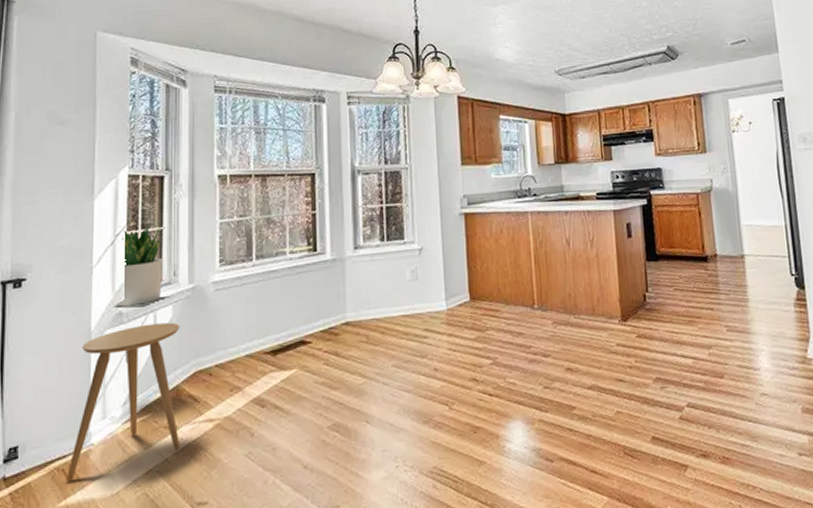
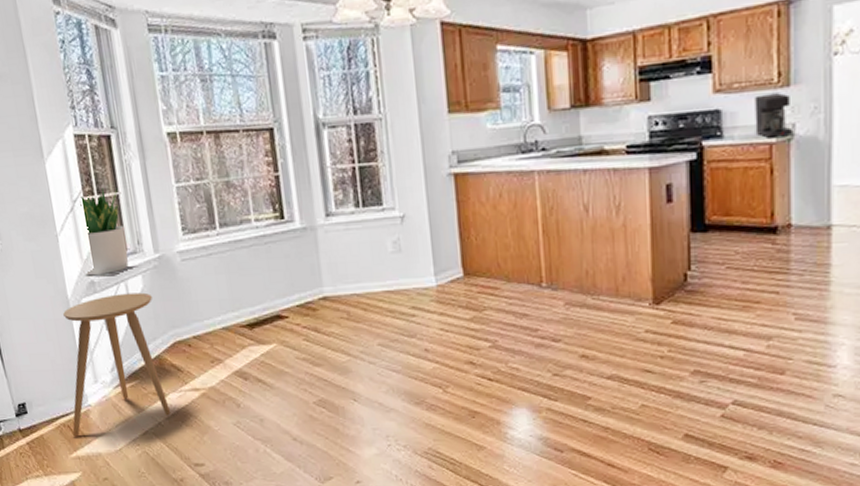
coffee maker: none [684,157,712,189] -> present [755,93,794,138]

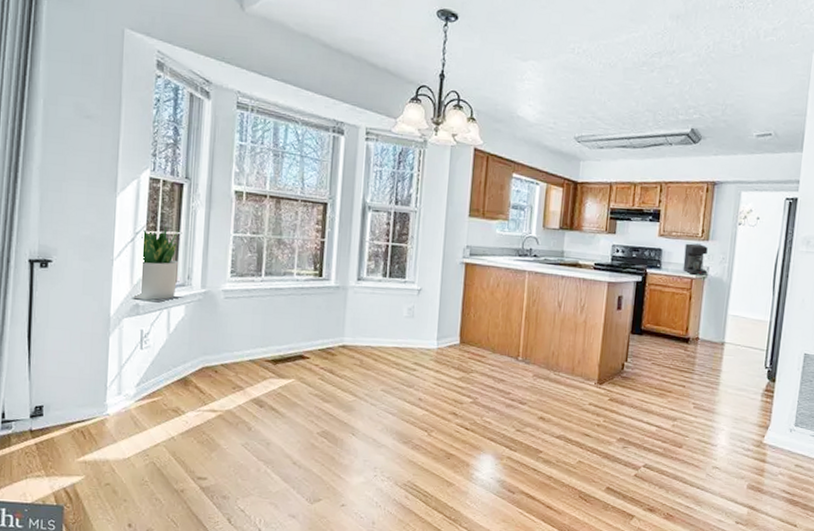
side table: present [62,292,171,437] -> none [85,318,191,442]

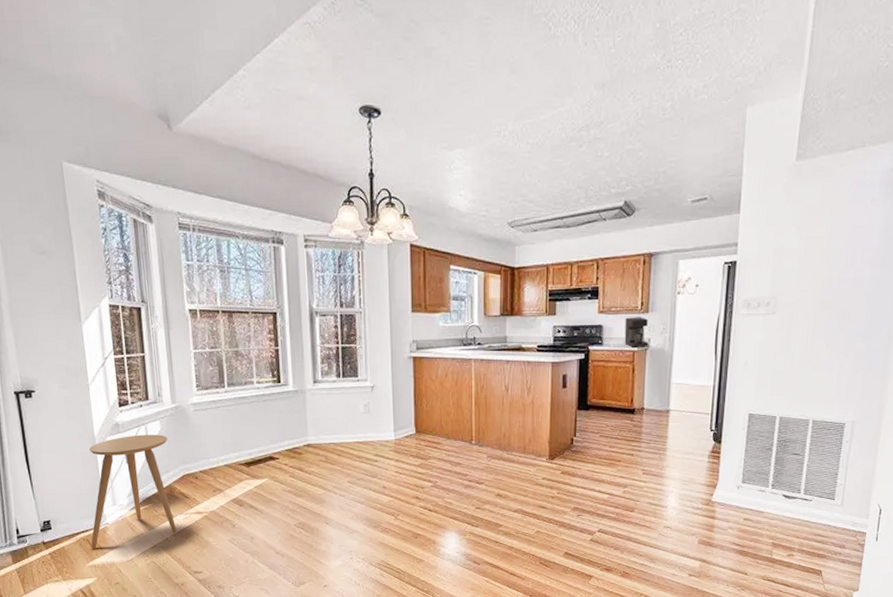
side table: none [85,318,191,442] -> present [88,434,177,549]
planter: present [130,226,180,301] -> none [109,349,150,419]

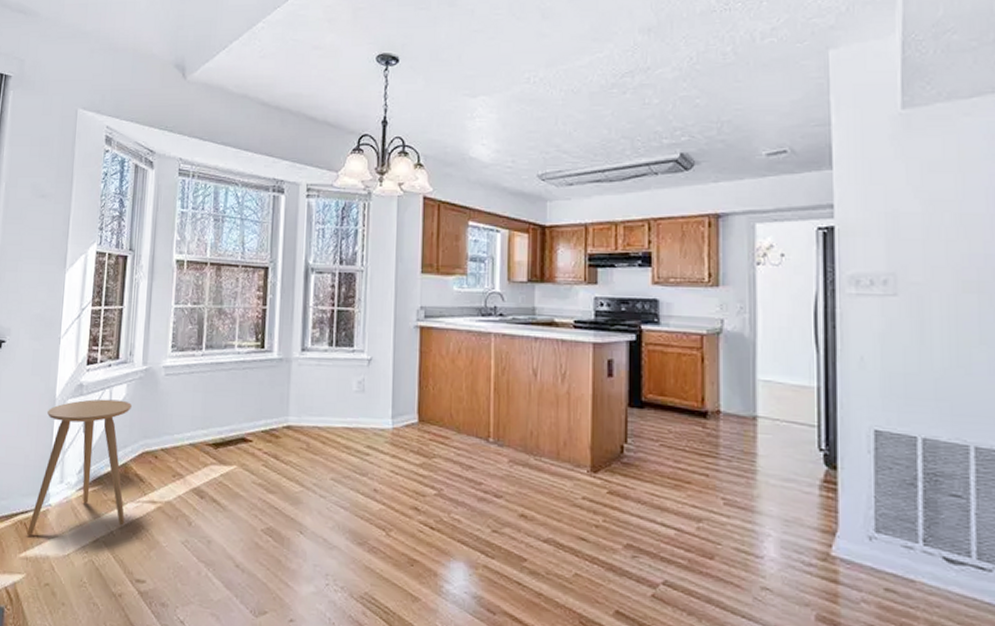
coffee maker: present [624,317,649,347] -> none [688,291,722,330]

